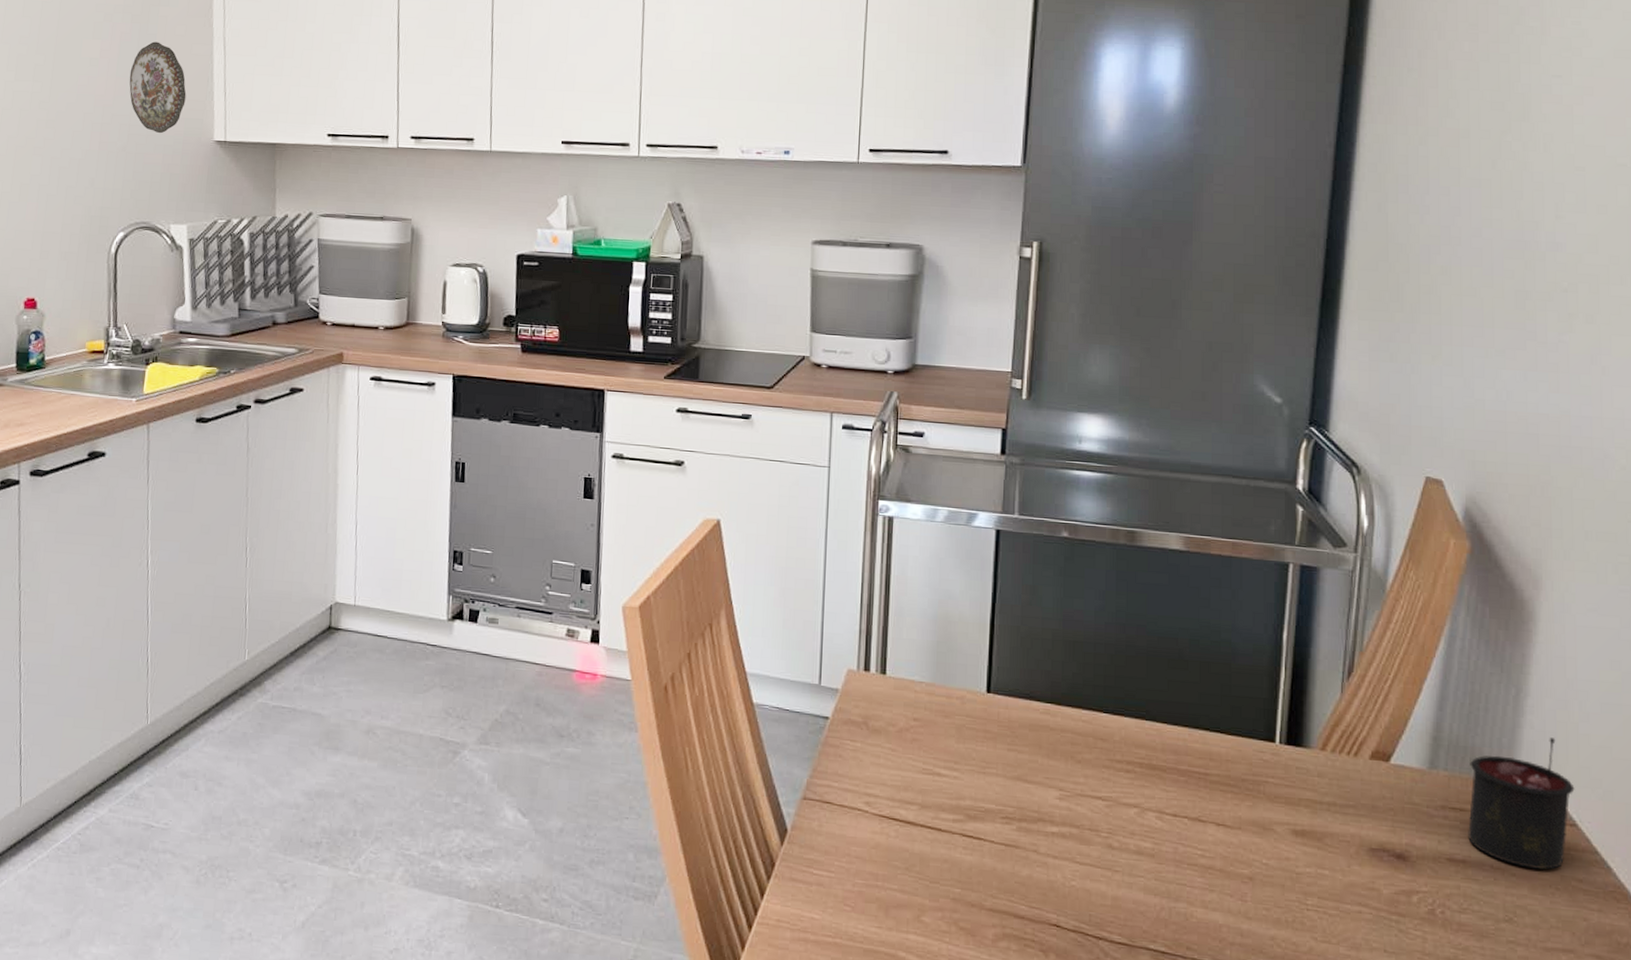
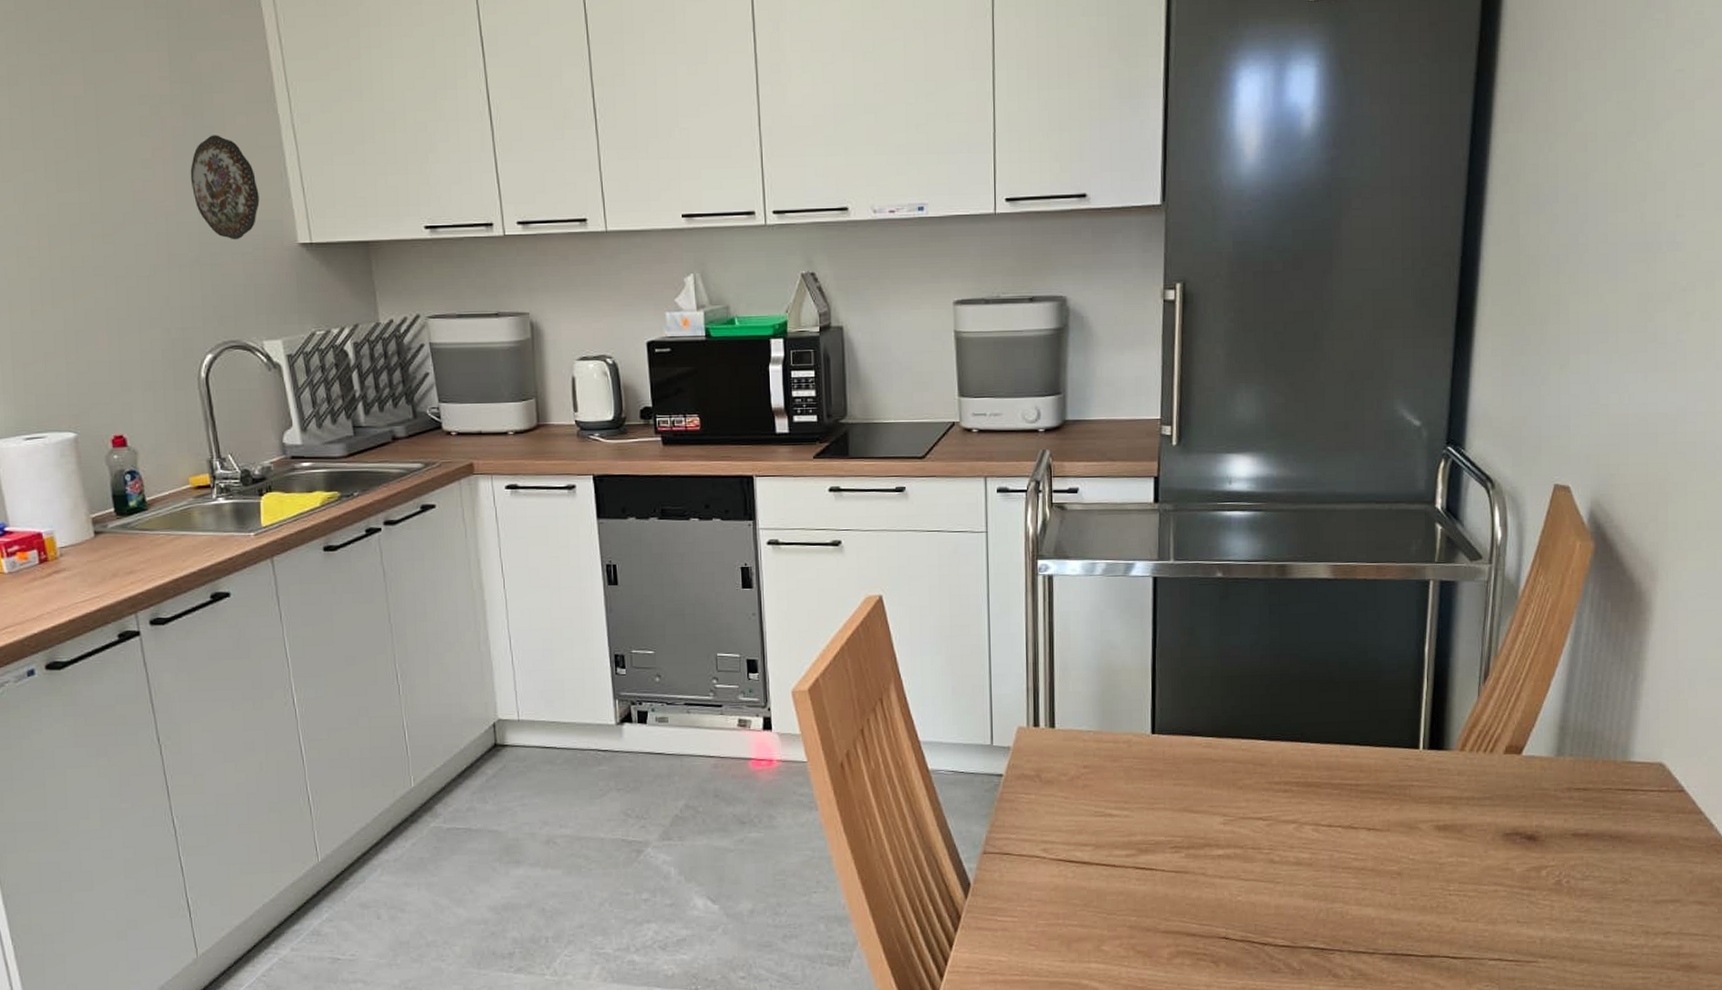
candle: present [1468,738,1575,870] -> none [1590,715,1684,835]

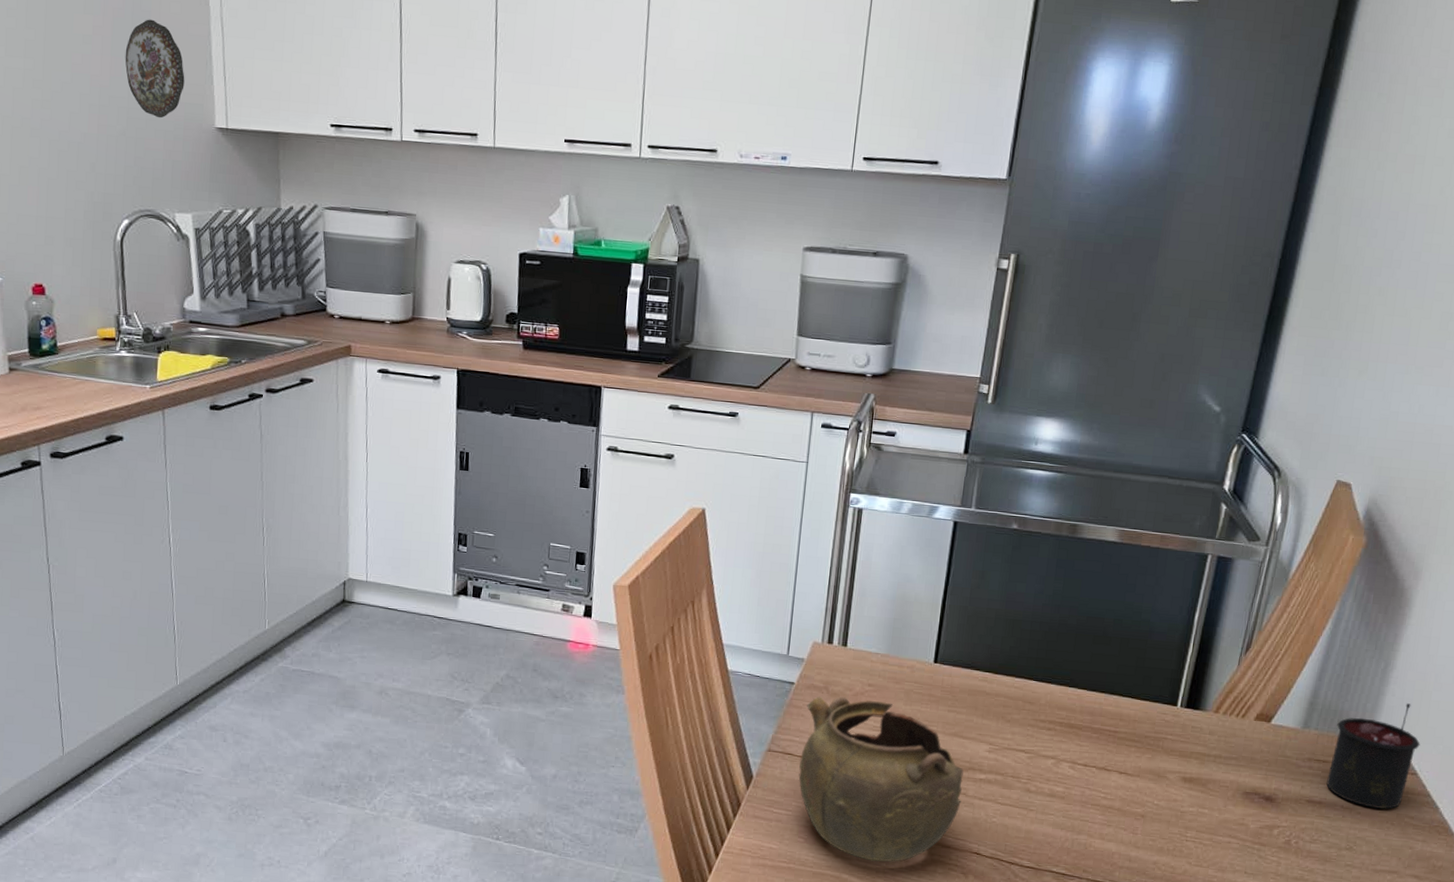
teapot: none [1019,783,1201,962] -> present [798,696,964,862]
candle: none [1590,715,1684,835] -> present [1326,703,1420,809]

